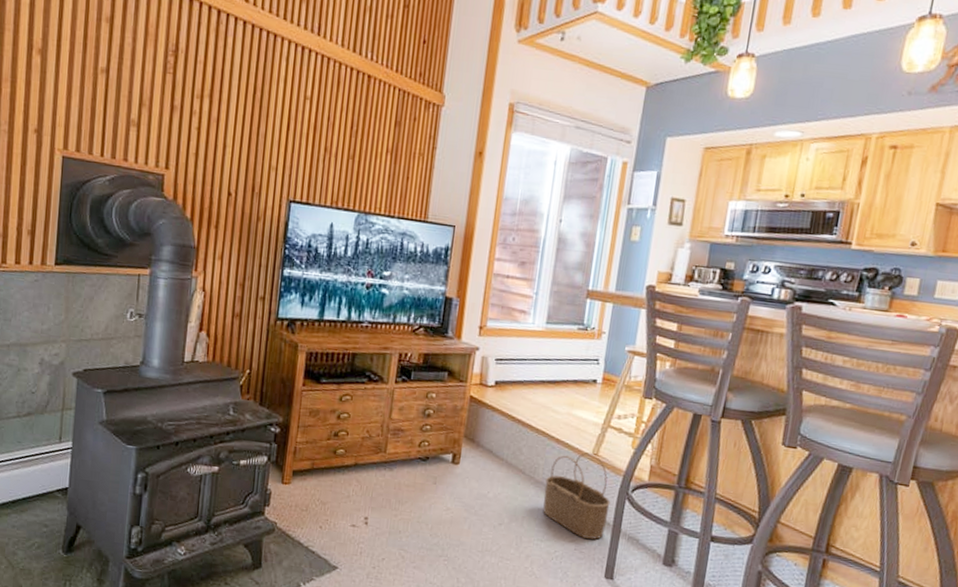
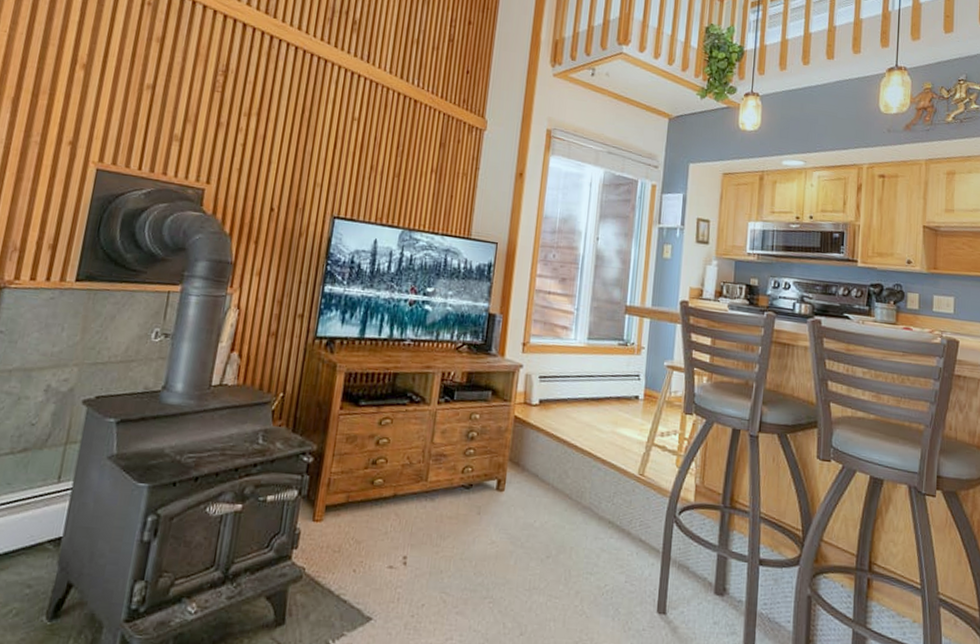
wicker basket: present [543,452,611,540] -> none [591,473,659,569]

